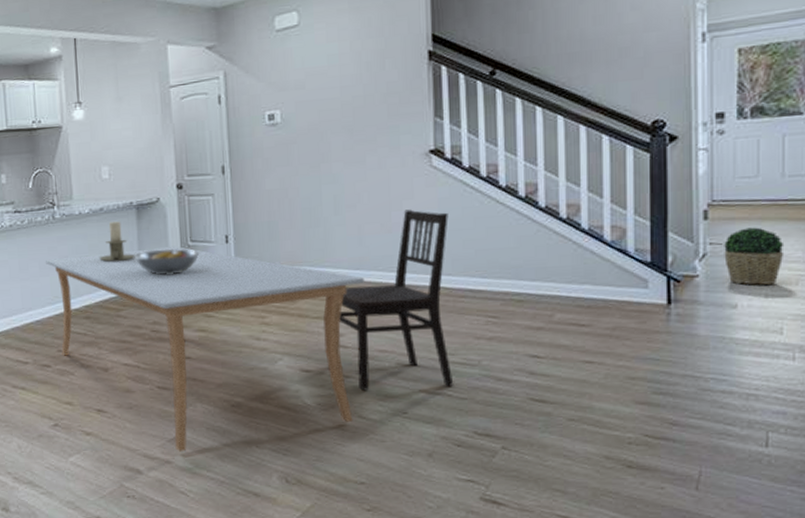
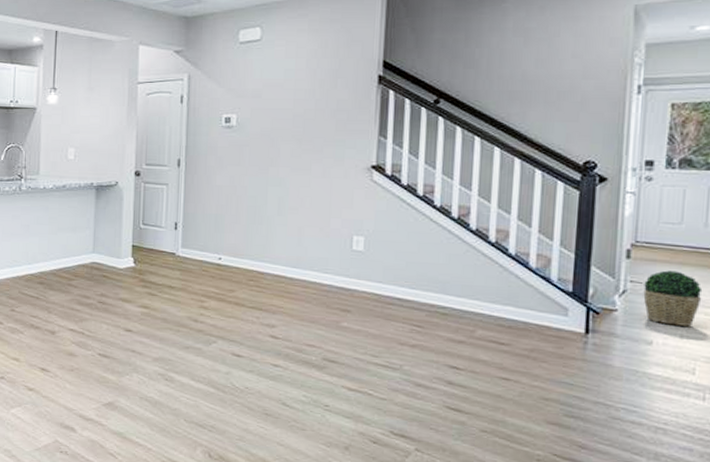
dining table: present [46,246,364,452] -> none [9,226,300,417]
candle holder: present [99,221,135,263] -> none [57,199,91,236]
fruit bowl: present [134,249,199,275] -> none [89,229,149,252]
dining chair: present [339,209,454,391] -> none [273,217,384,386]

